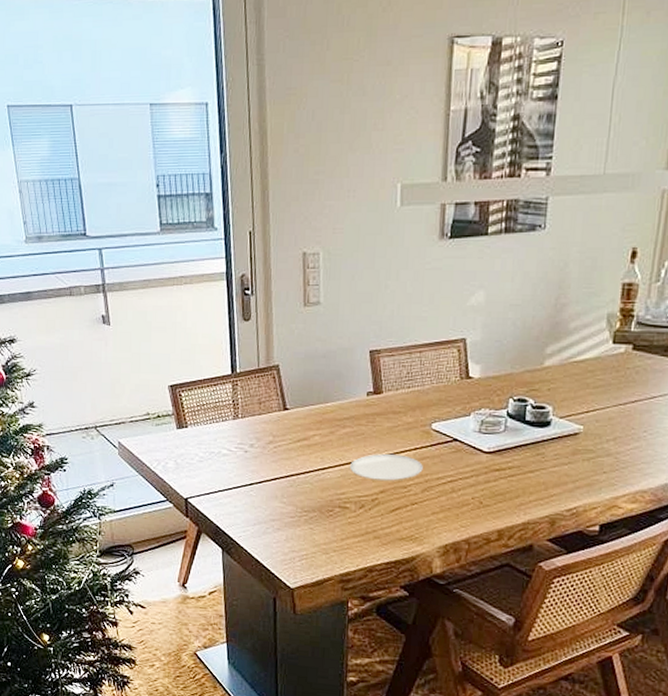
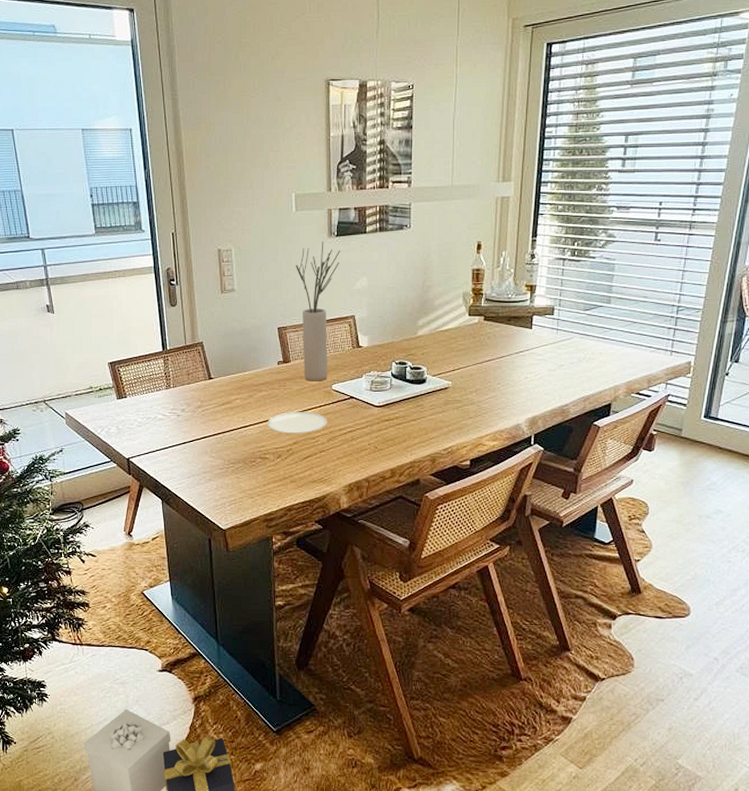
vase: none [396,244,453,419] -> present [296,241,340,381]

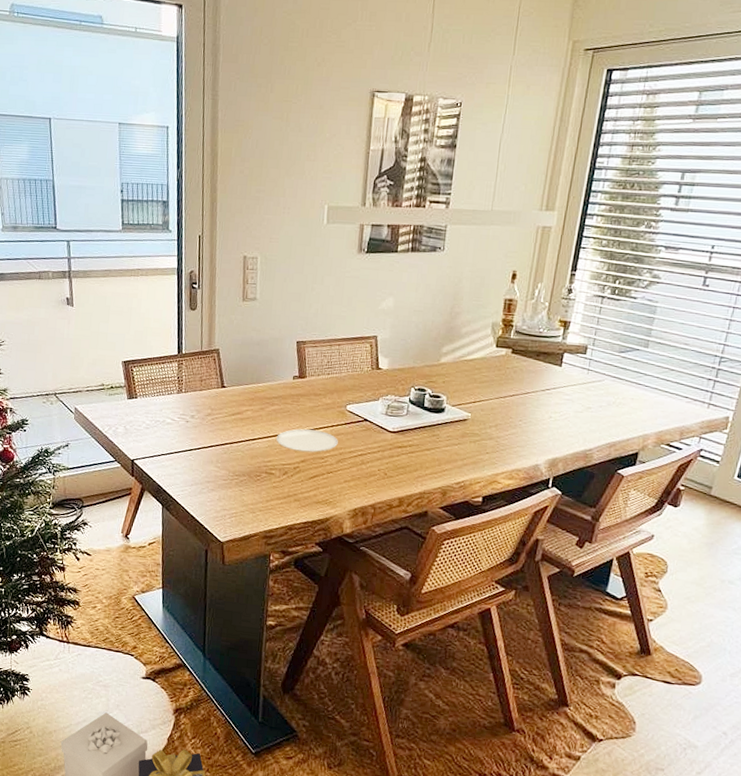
vase: present [296,241,340,381] -> none [318,257,369,401]

